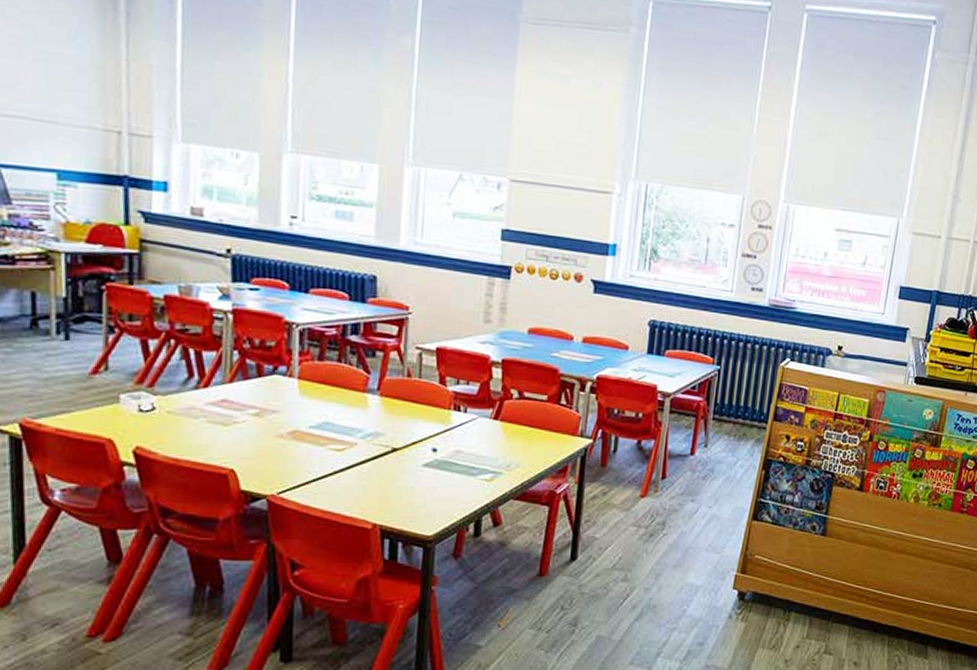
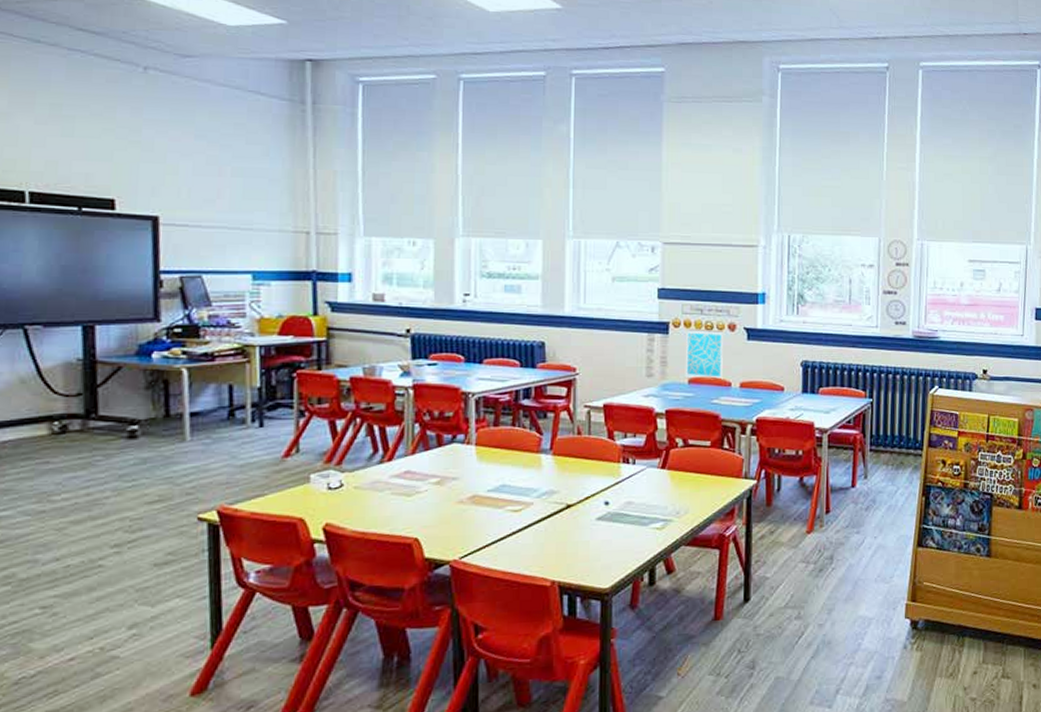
wall art: none [524,275,570,333] -> present [685,329,724,380]

